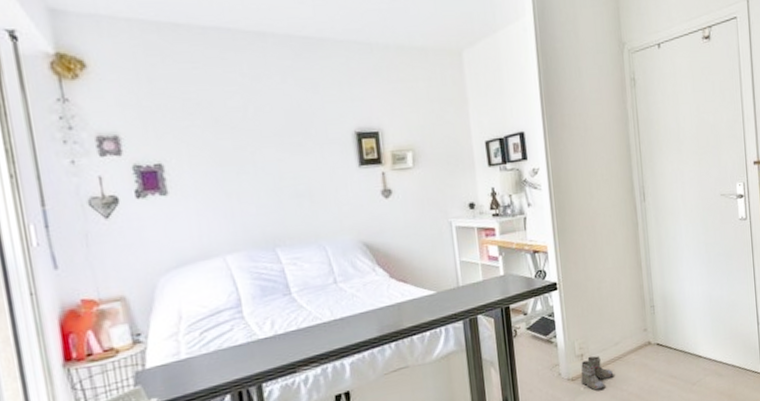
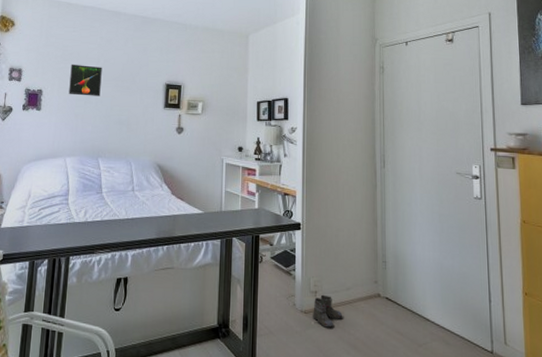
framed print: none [201,118,260,165] -> present [69,64,102,96]

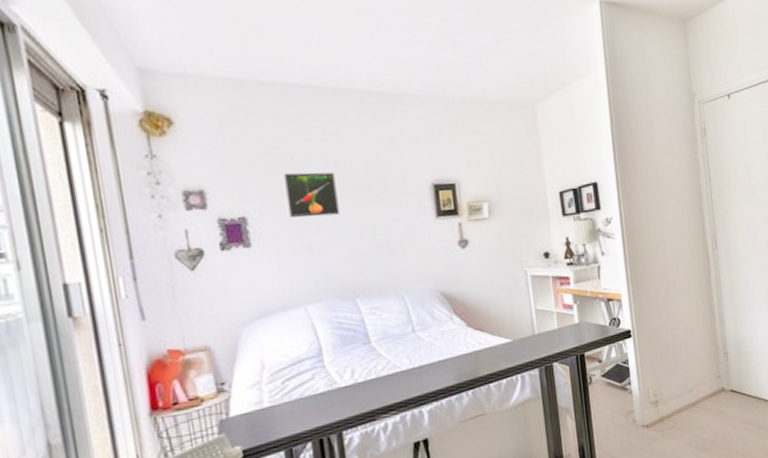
boots: present [313,294,343,329] -> none [655,402,689,438]

